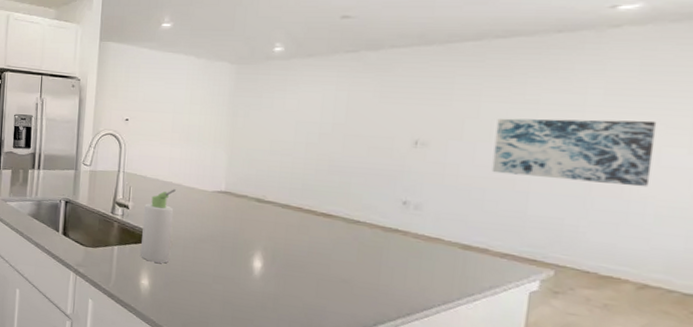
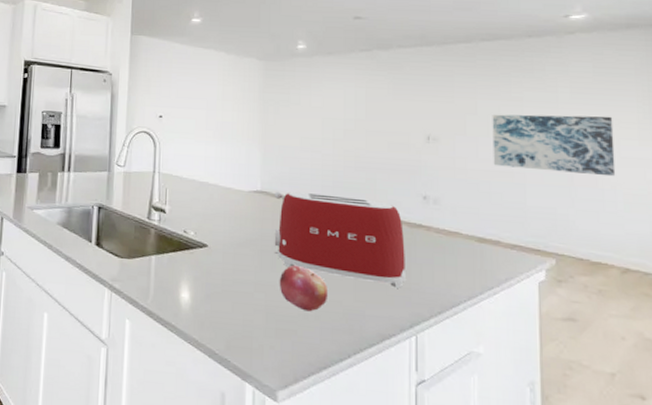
bottle: present [141,189,176,264] -> none [180,190,213,273]
toaster: none [235,192,377,289] -> present [274,191,405,288]
fruit: none [238,261,289,304] -> present [279,265,329,312]

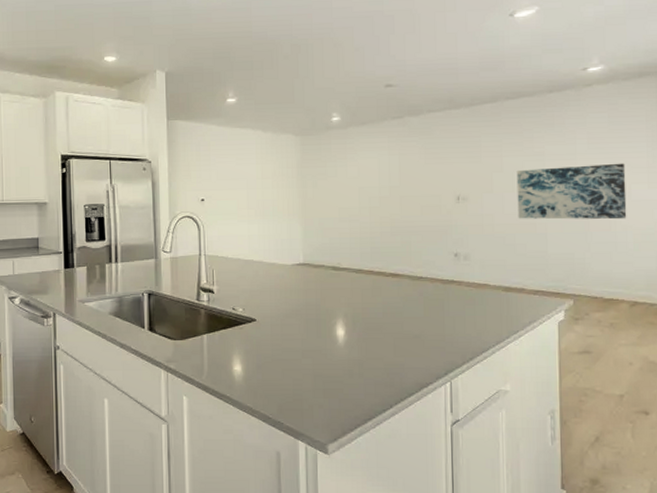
toaster: present [274,191,405,288] -> none [316,260,440,341]
fruit: present [279,265,329,312] -> none [324,329,371,371]

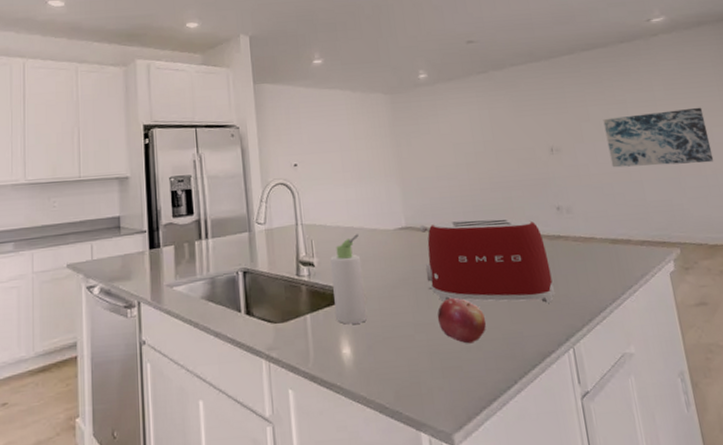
bottle: none [229,267,260,346] -> present [330,234,368,324]
toaster: none [316,260,440,341] -> present [419,218,555,303]
fruit: none [324,329,371,371] -> present [437,297,487,344]

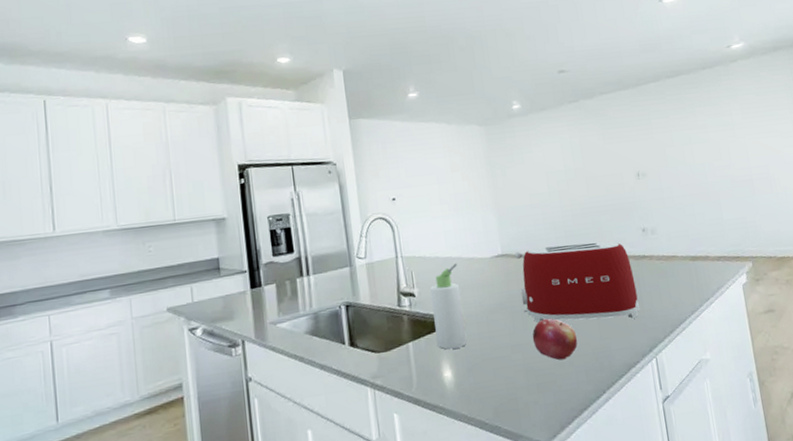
wall art: present [603,107,714,168] -> none [685,129,784,190]

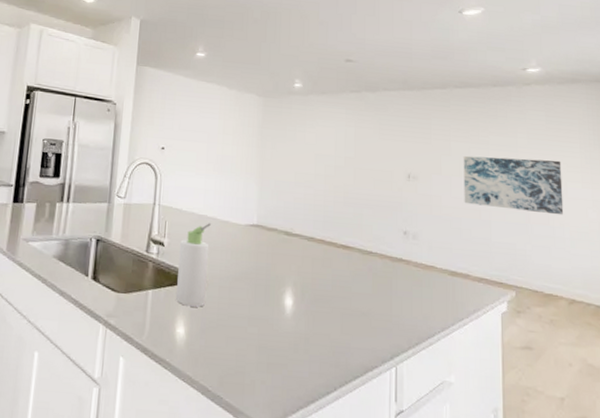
toaster: present [514,241,640,323] -> none [267,225,387,321]
fruit: present [532,318,578,360] -> none [271,298,318,345]
wall art: none [685,129,784,190] -> present [463,155,564,216]

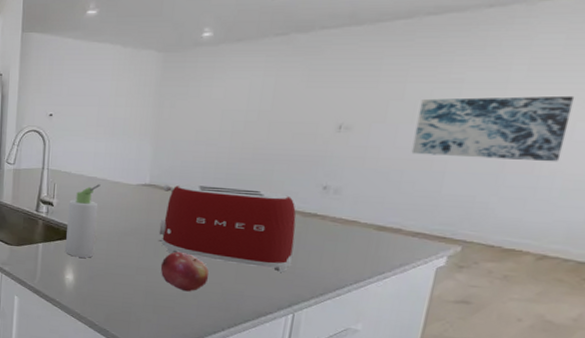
toaster: none [267,225,387,321] -> present [158,184,296,272]
fruit: none [271,298,318,345] -> present [160,251,209,292]

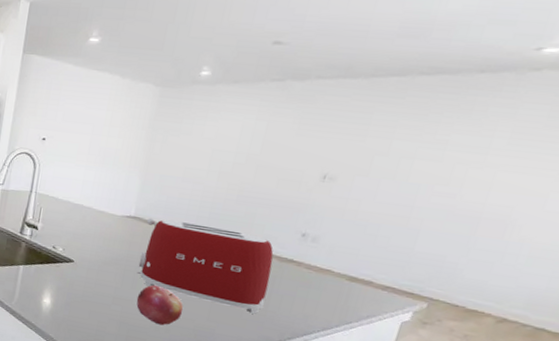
bottle: present [65,184,100,258] -> none [45,212,86,284]
wall art: present [411,95,575,162] -> none [390,156,552,230]

